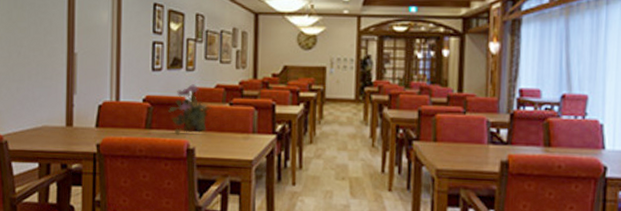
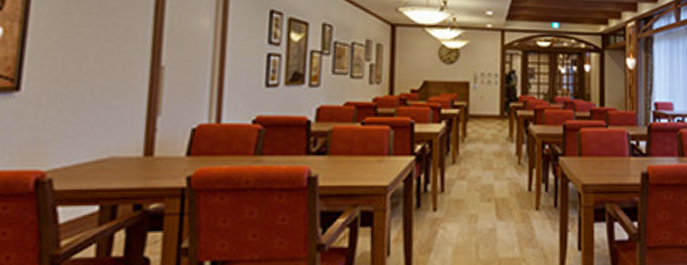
flower bouquet: present [168,84,212,135] -> none [285,102,340,161]

